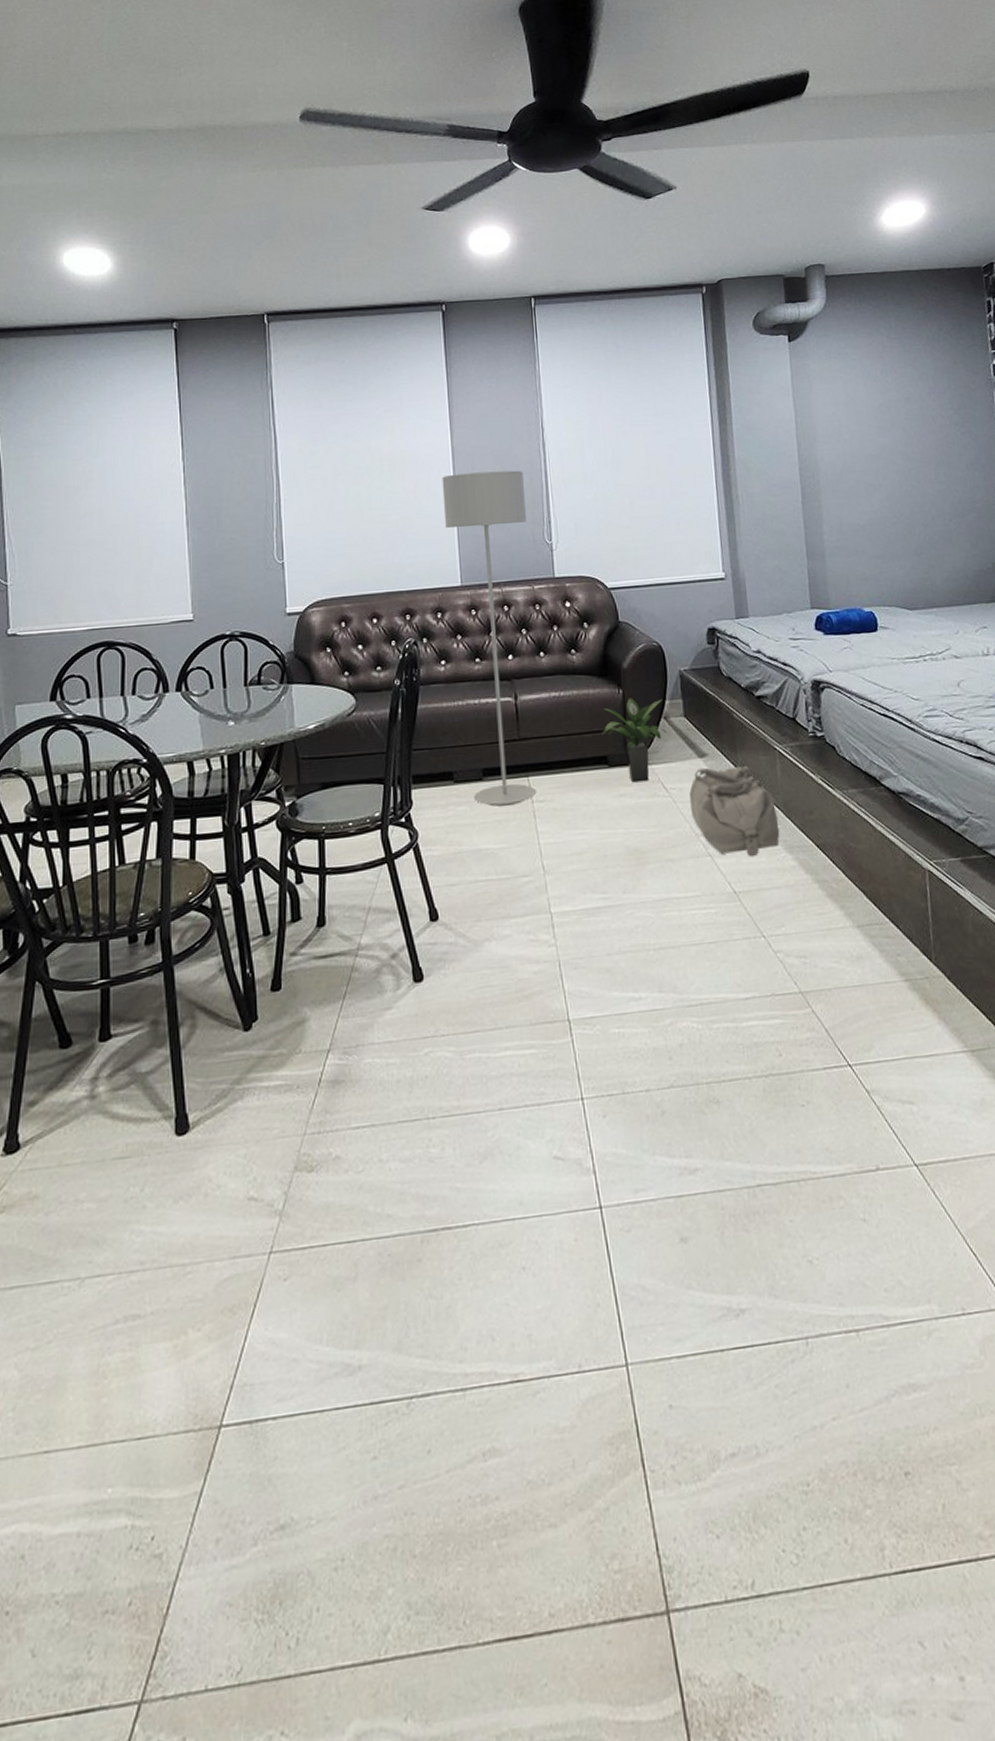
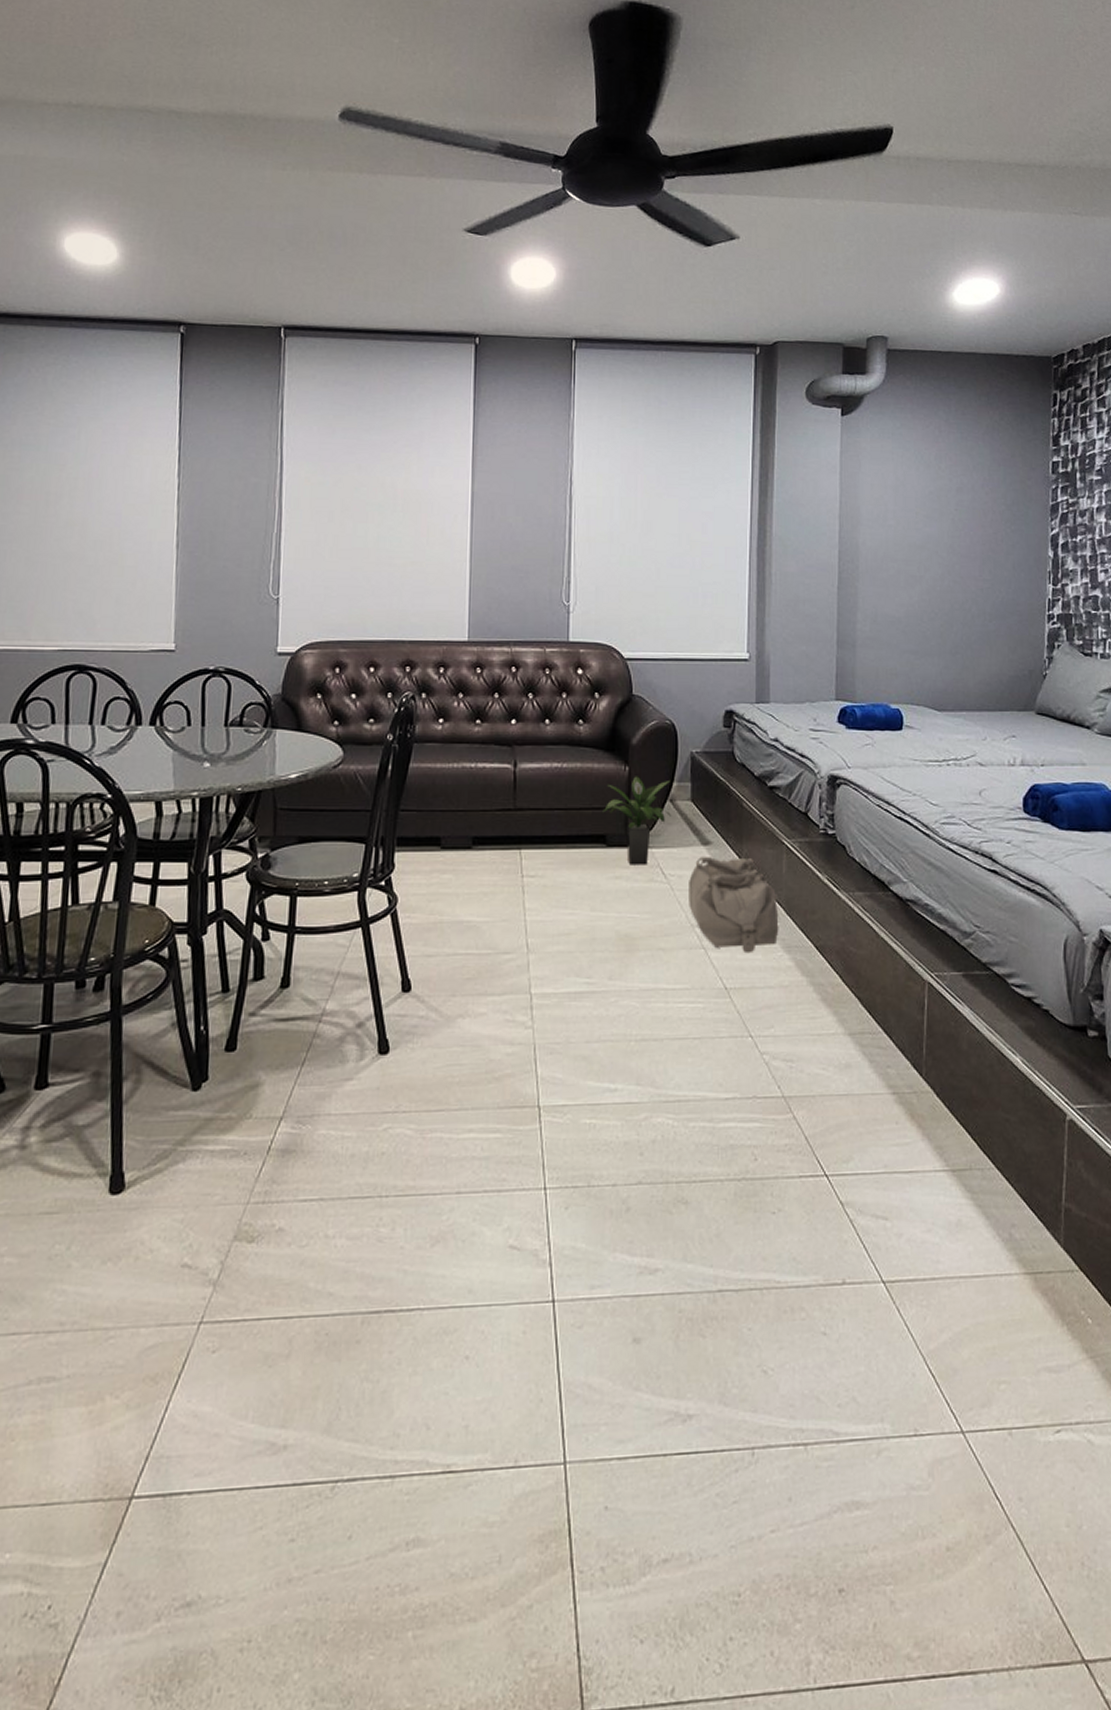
floor lamp: present [441,470,536,807] -> none [456,521,545,877]

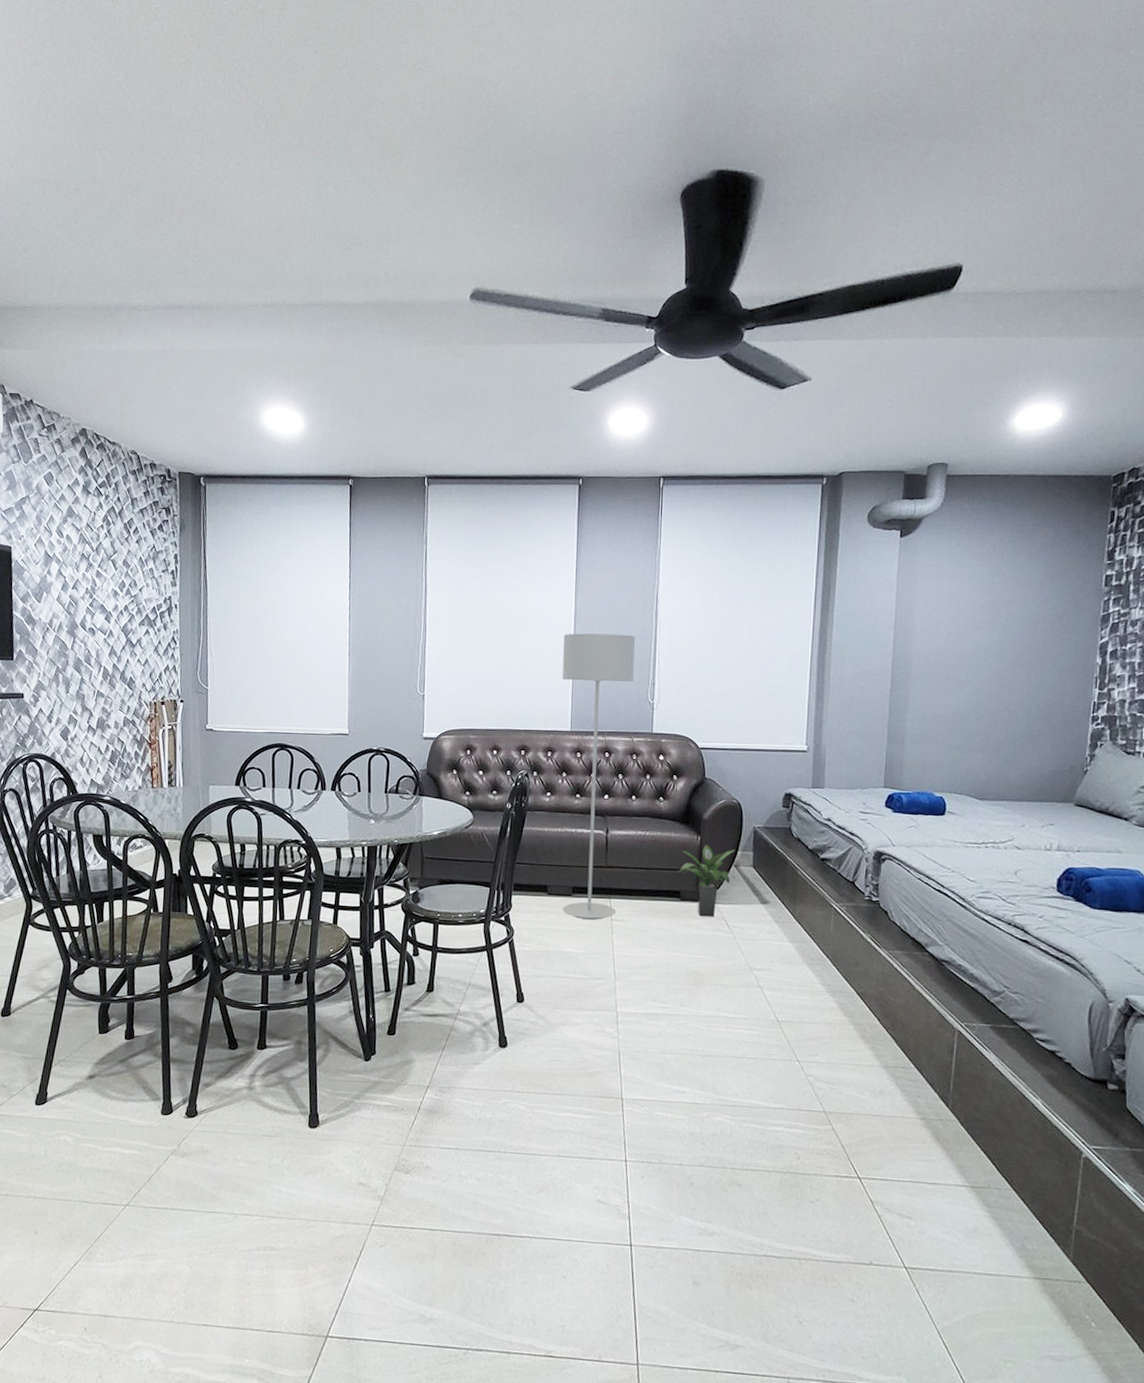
floor lamp: none [456,521,545,877] -> present [561,633,635,920]
duffel bag: present [689,857,779,954] -> none [748,913,826,994]

